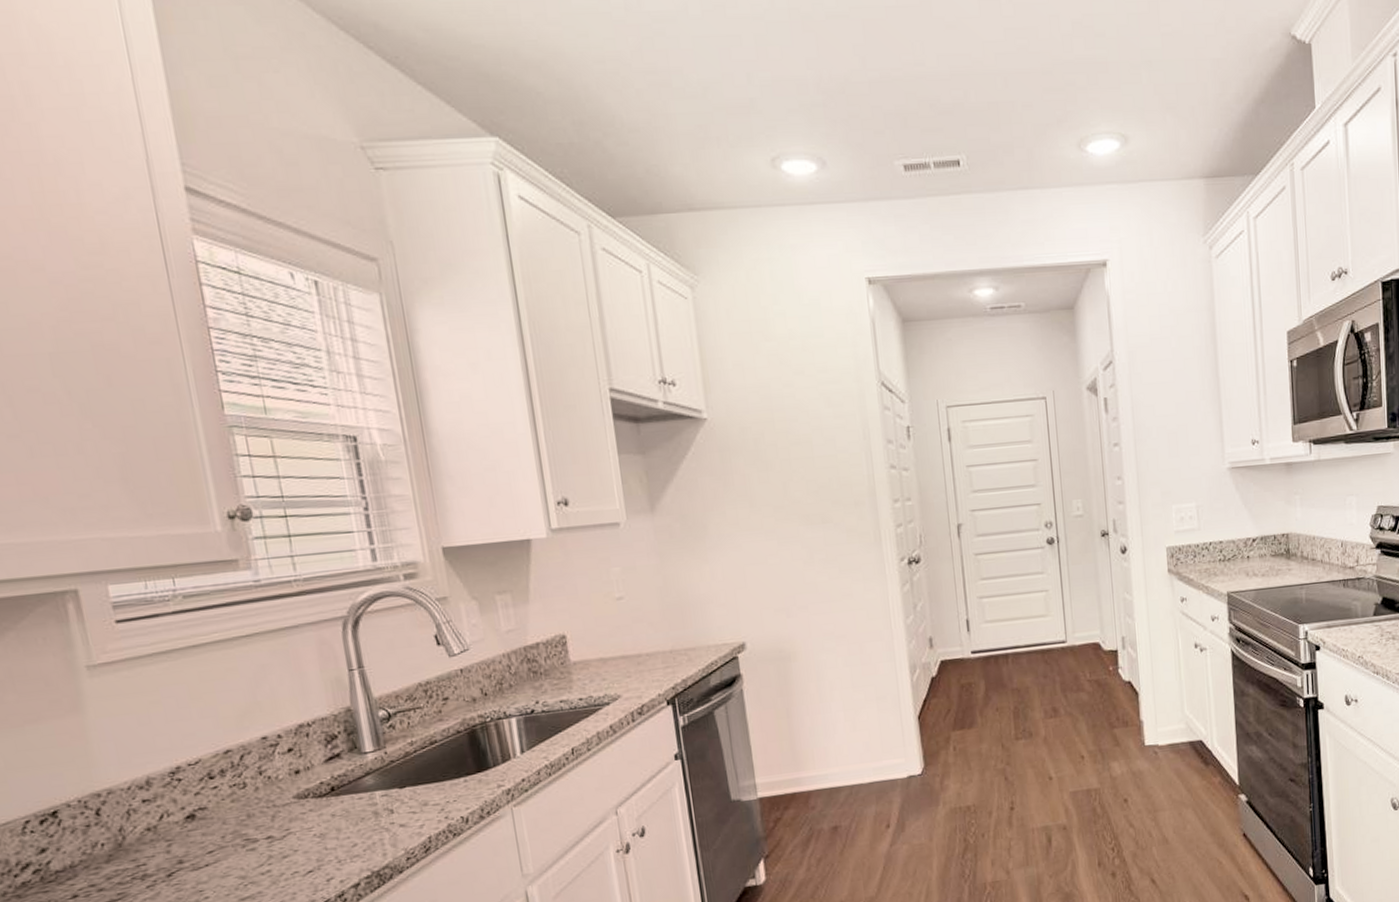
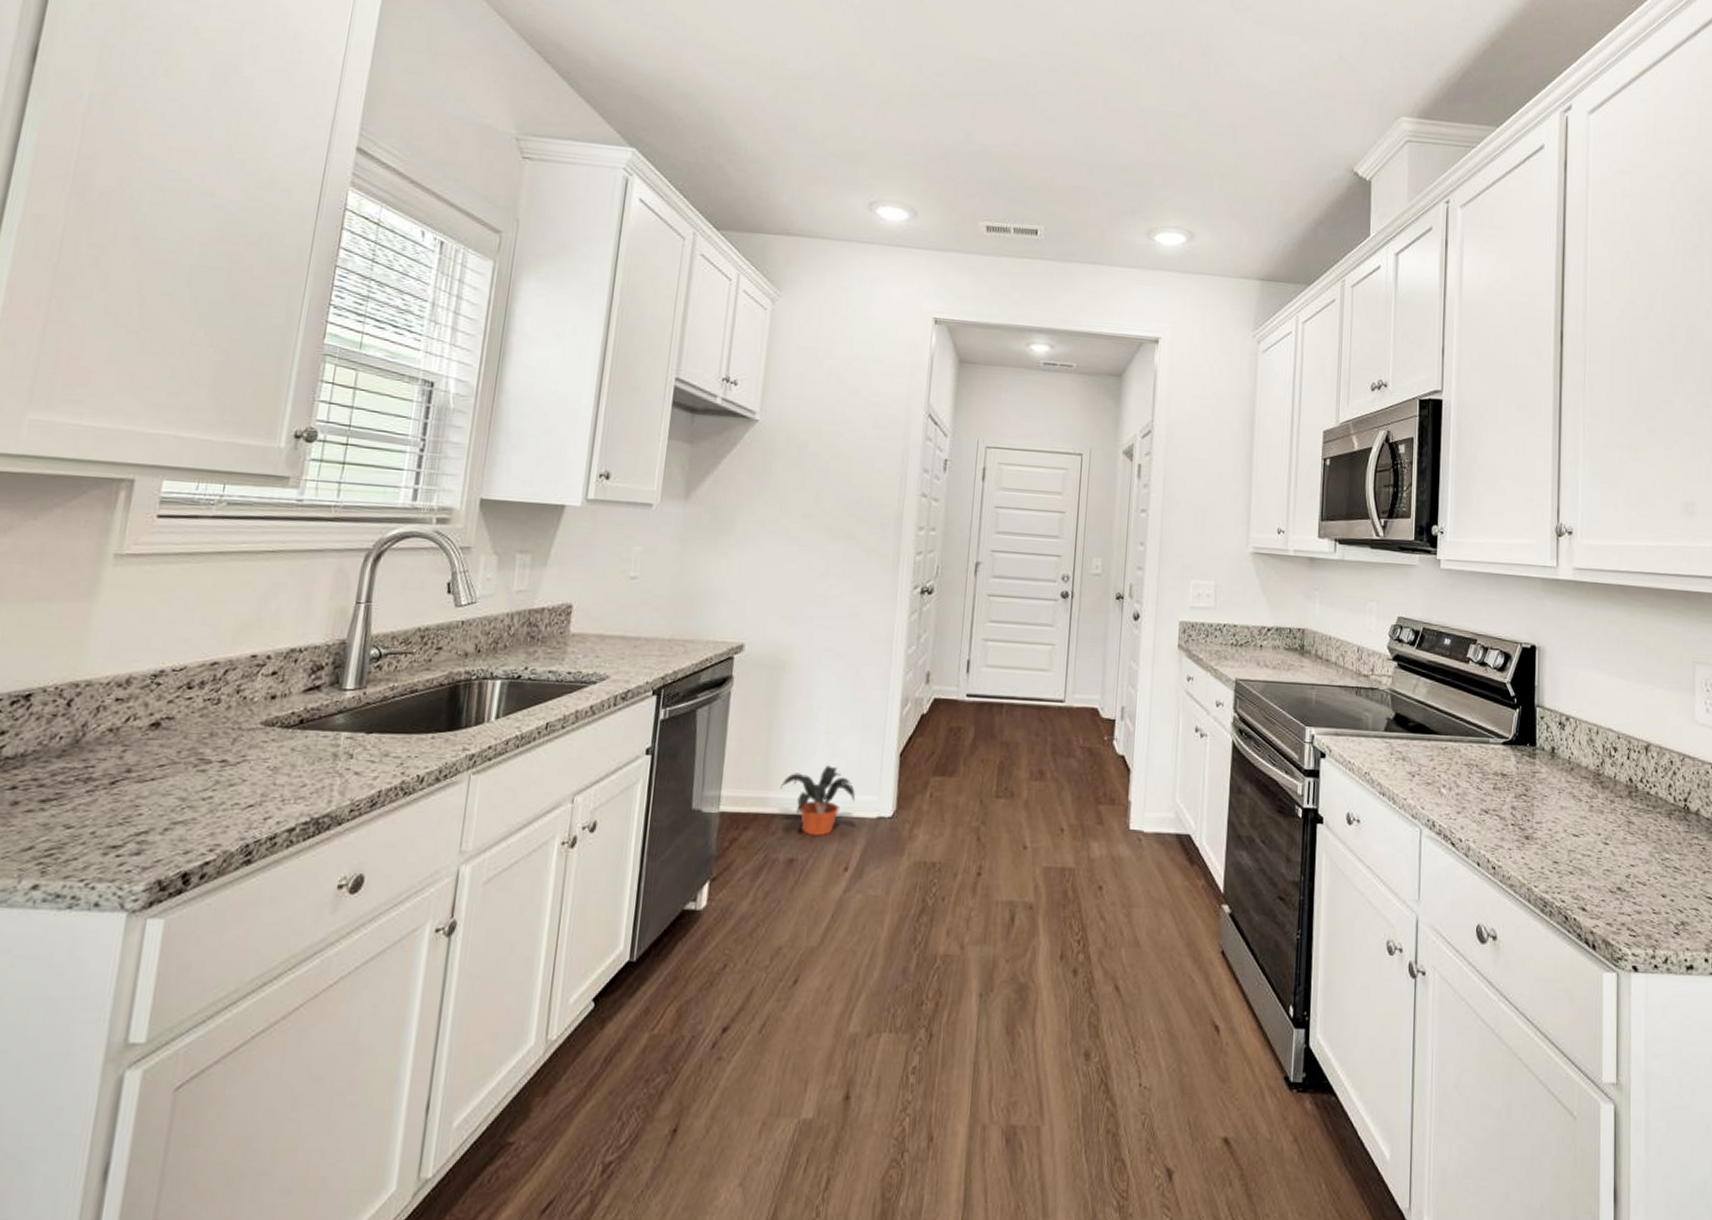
potted plant: none [810,739,883,803] -> present [779,765,855,836]

